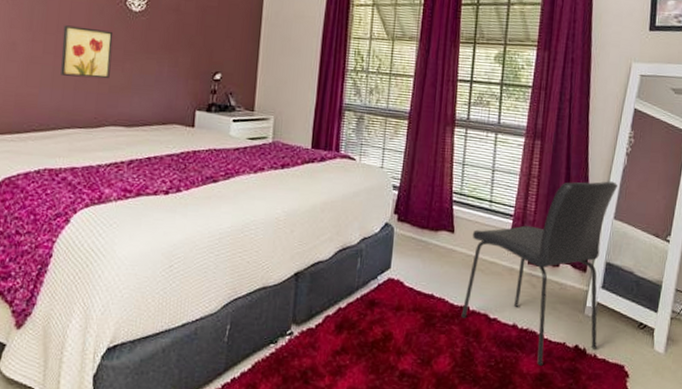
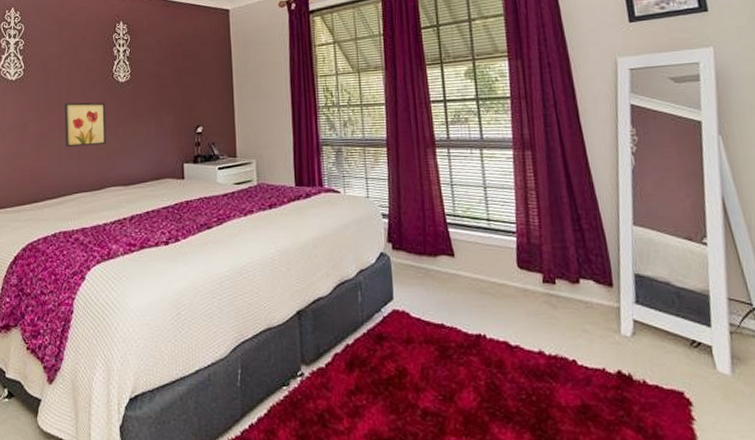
chair: present [461,181,617,366] -> none [474,184,644,397]

